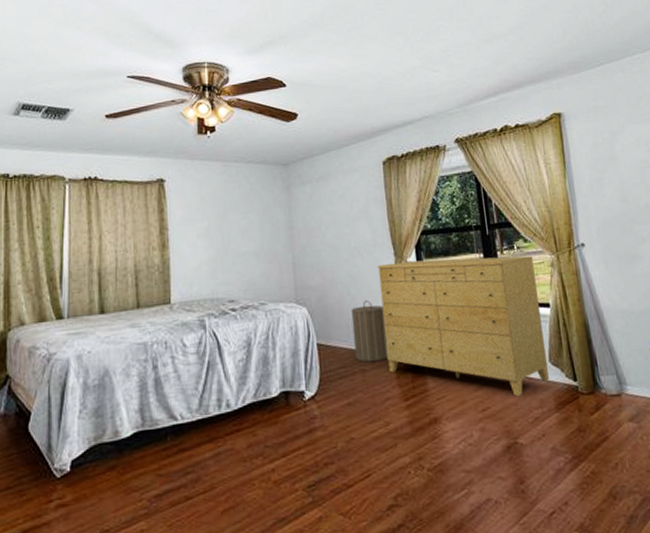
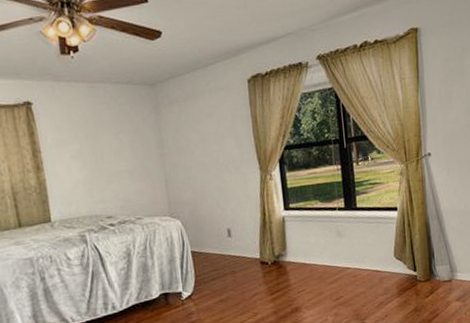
laundry hamper: present [351,299,388,363] -> none [221,210,255,265]
dresser: present [377,256,549,396] -> none [244,166,393,286]

